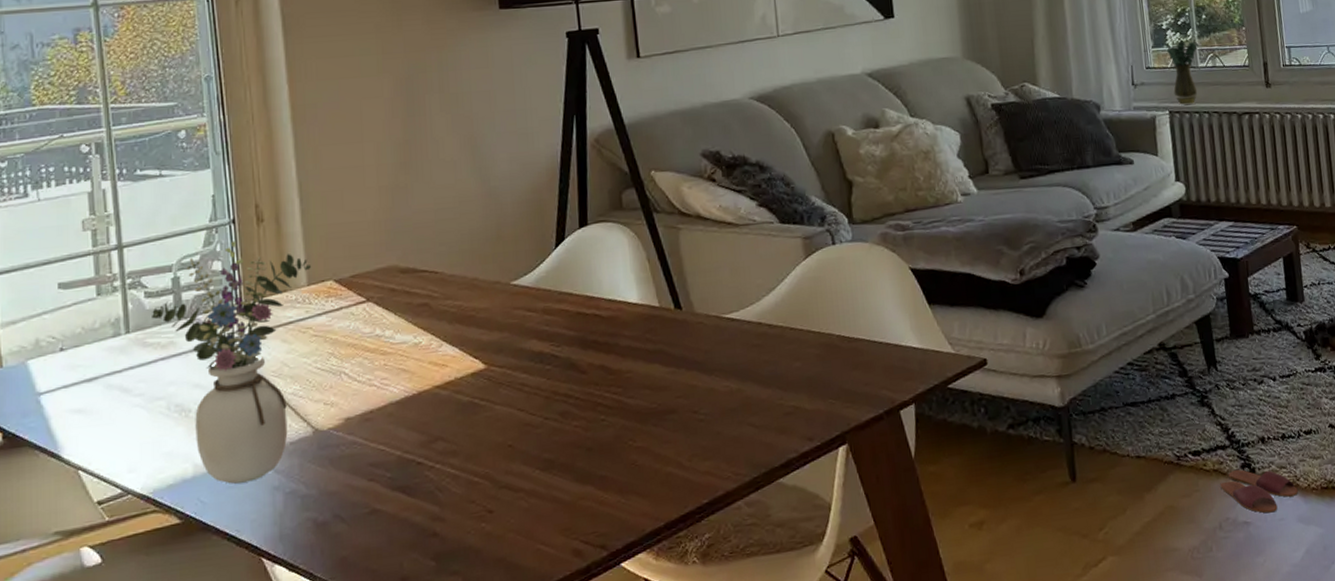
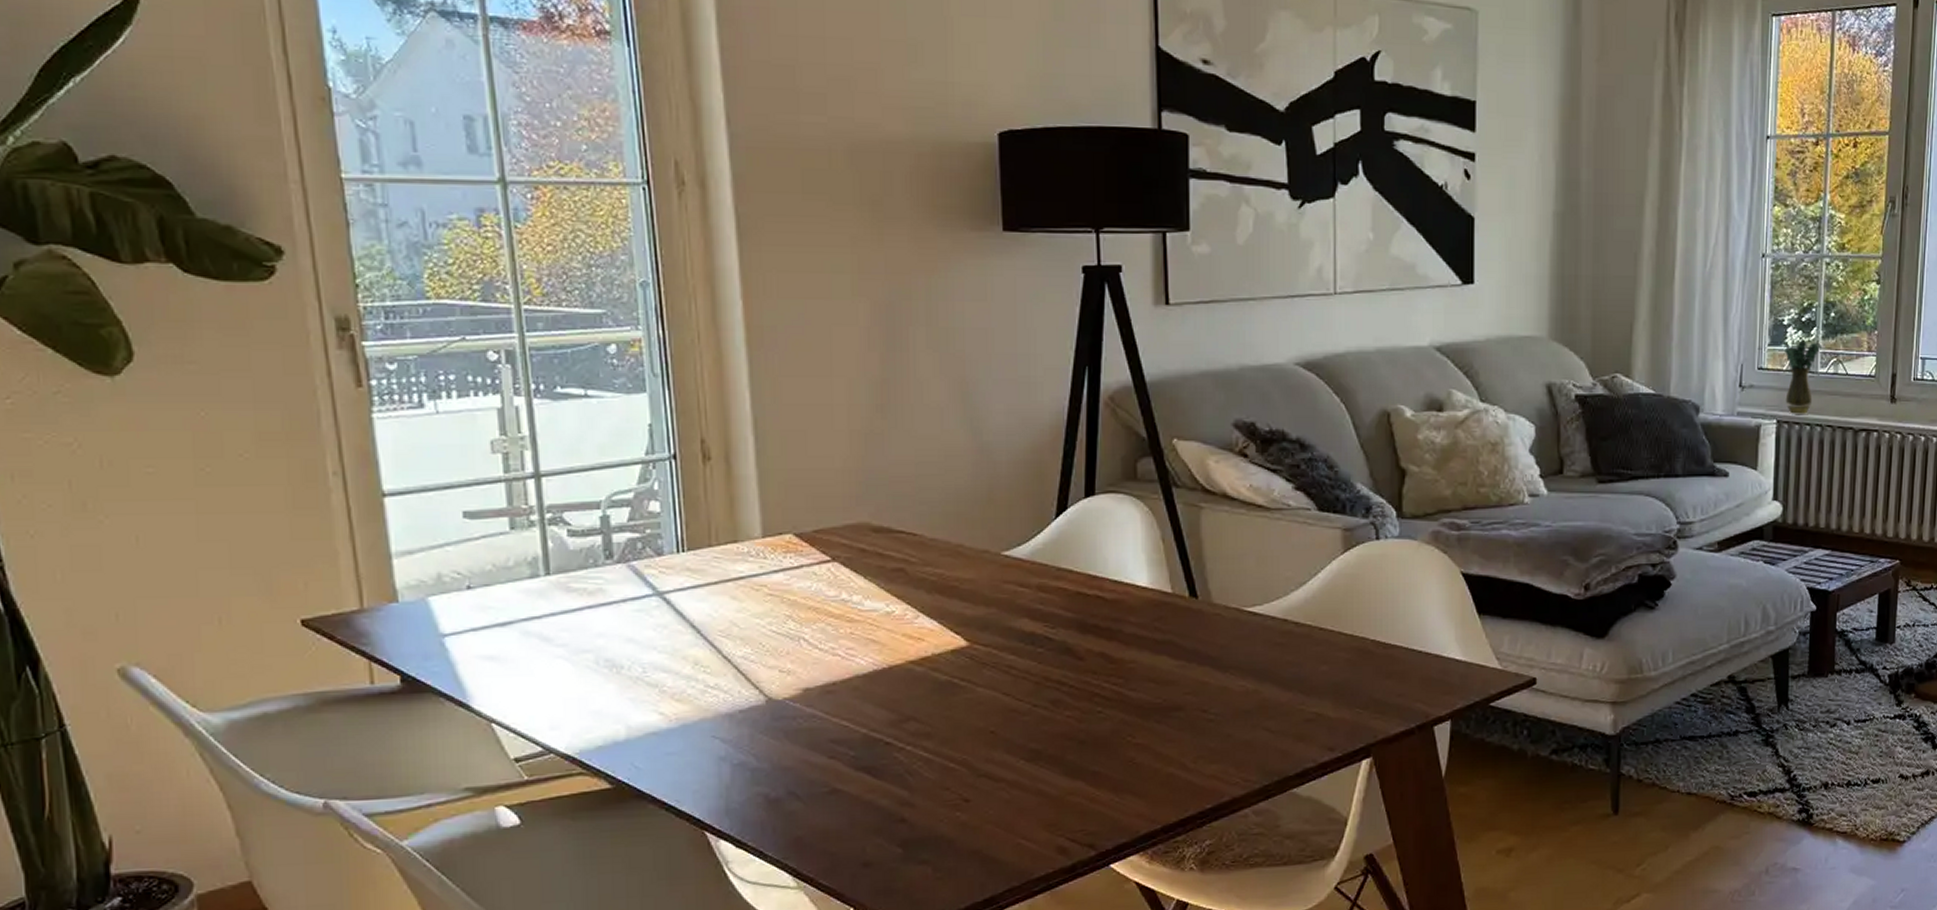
bouquet: present [152,241,311,484] -> none [576,479,766,751]
slippers: present [1220,469,1298,514] -> none [1773,813,1855,861]

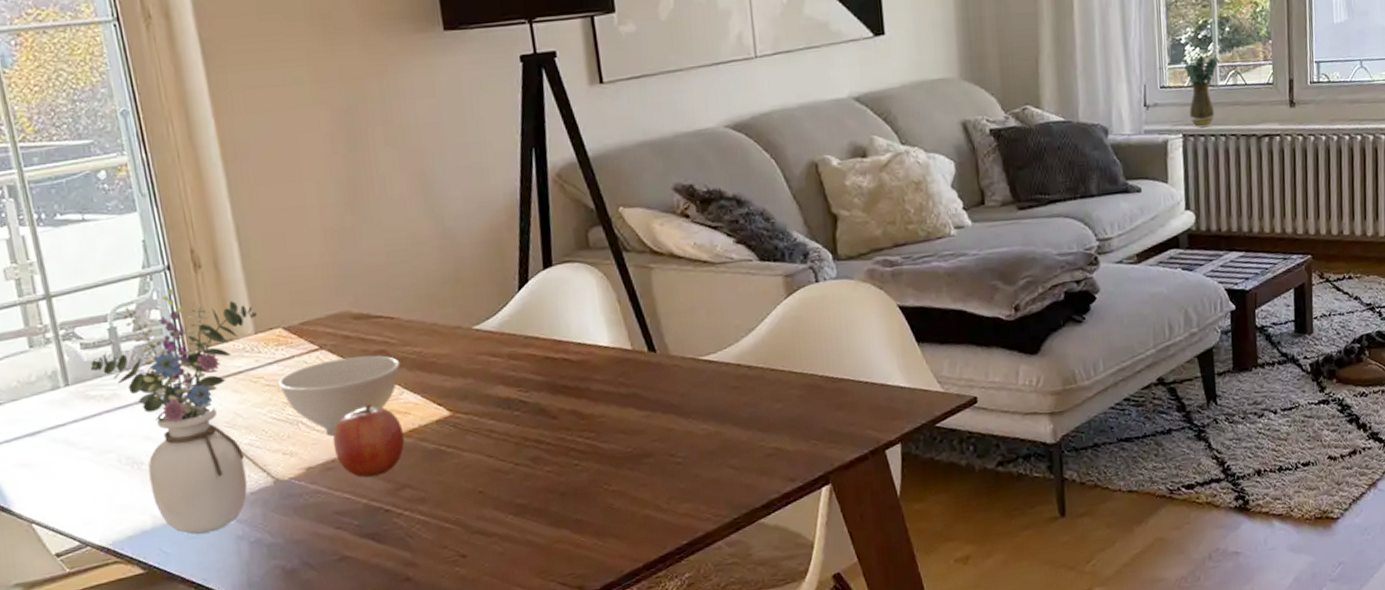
bouquet: none [576,479,766,751] -> present [90,288,257,535]
bowl: none [782,573,919,657] -> present [277,355,401,436]
fruit: none [836,625,915,705] -> present [332,403,405,477]

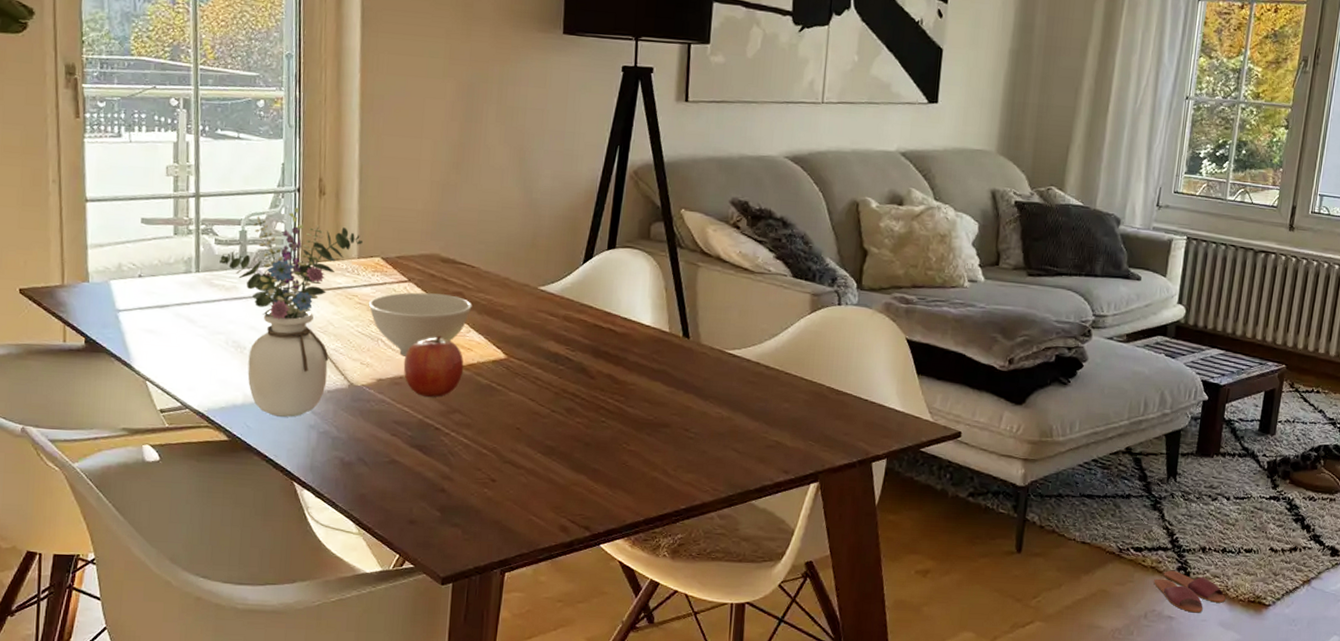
vase: present [1184,52,1220,127] -> none [1196,168,1233,234]
slippers: none [1212,501,1291,544] -> present [1154,570,1226,613]

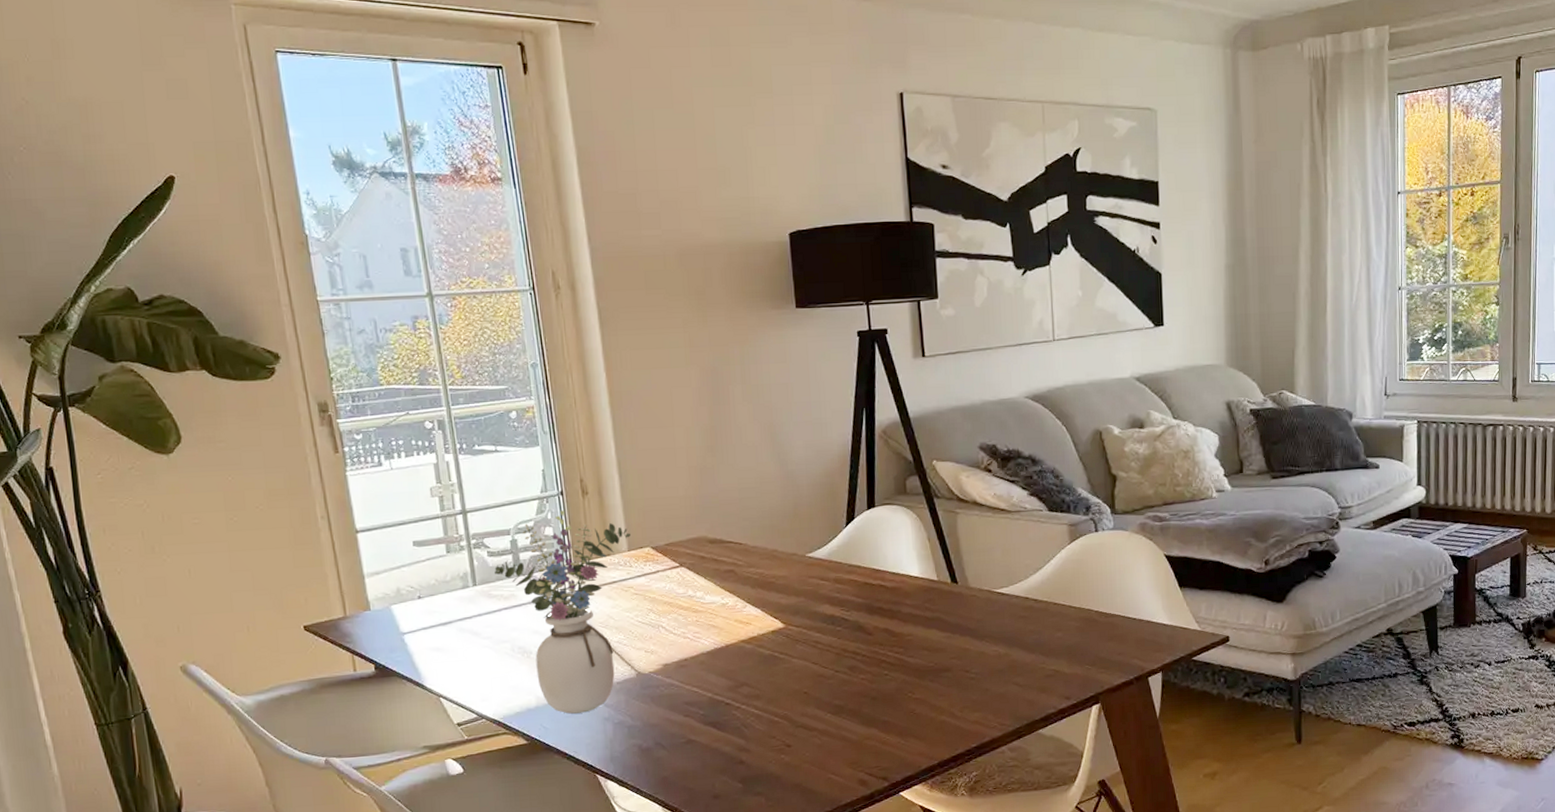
bowl: present [368,292,472,356] -> none [644,574,745,639]
fruit: present [403,335,464,397] -> none [686,614,745,675]
slippers: present [1154,570,1226,613] -> none [1430,739,1500,777]

